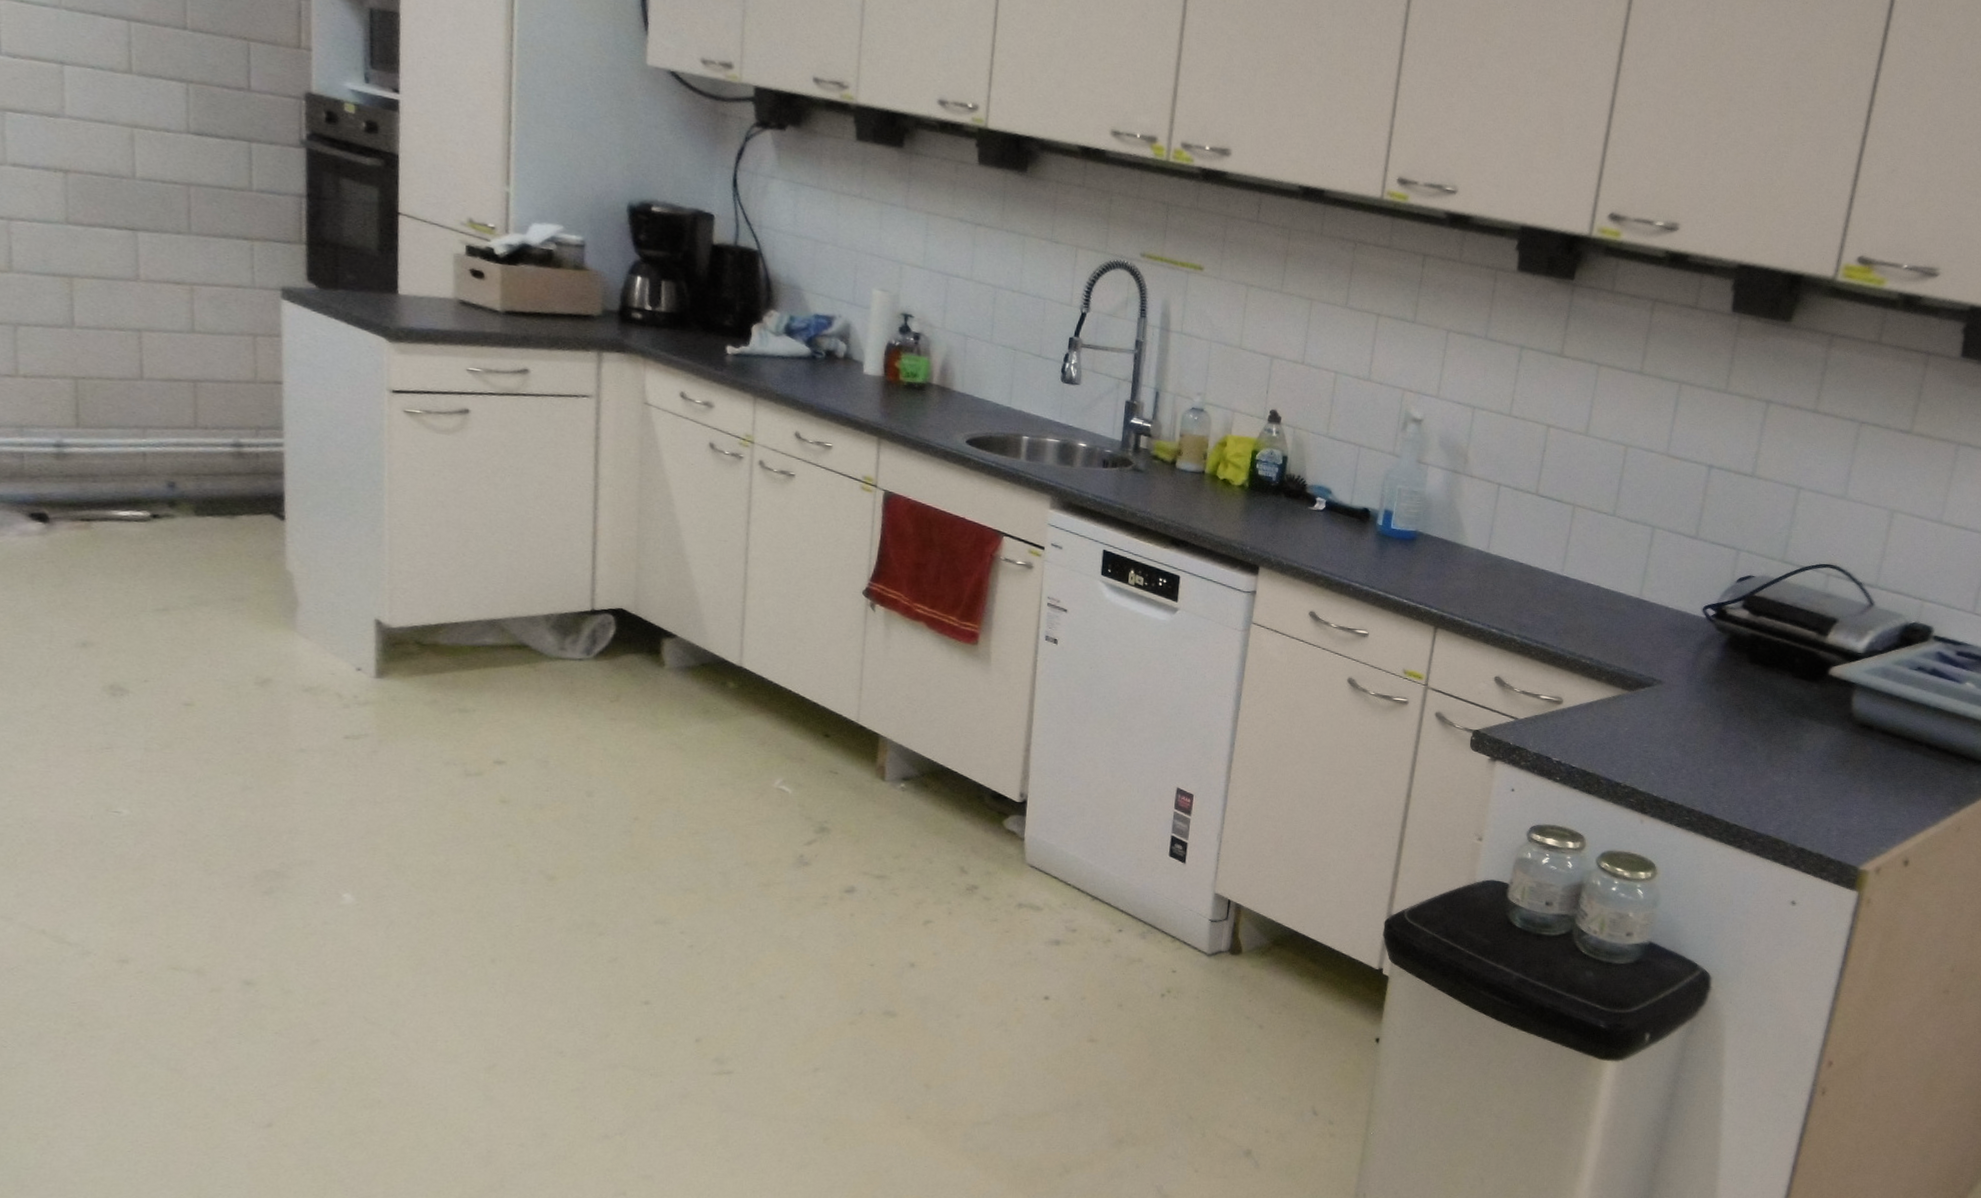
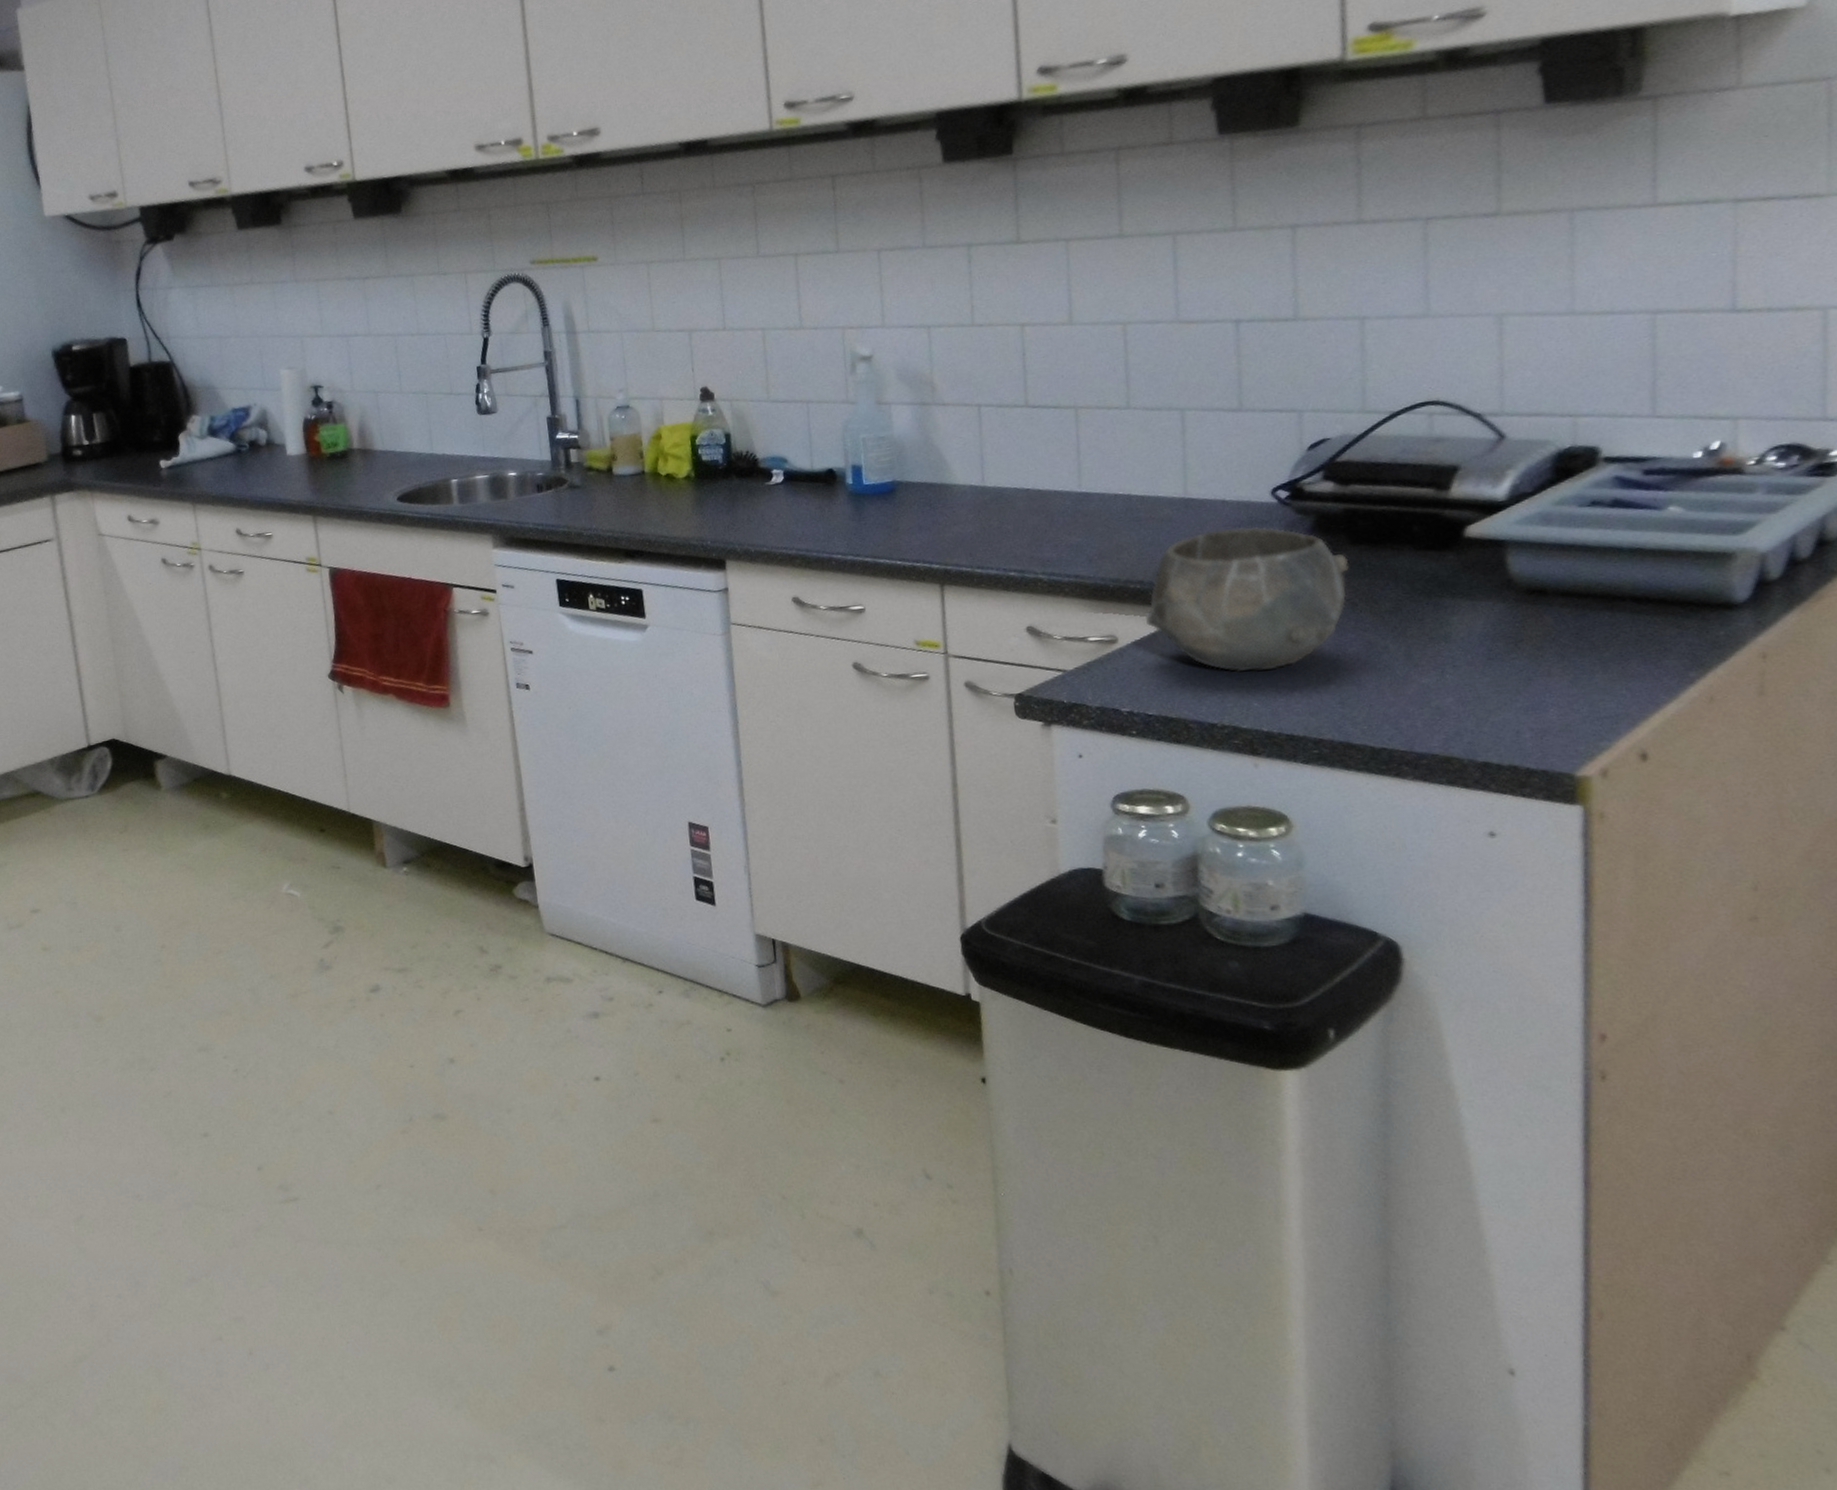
bowl: none [1587,628,1744,749] -> present [1144,526,1349,673]

